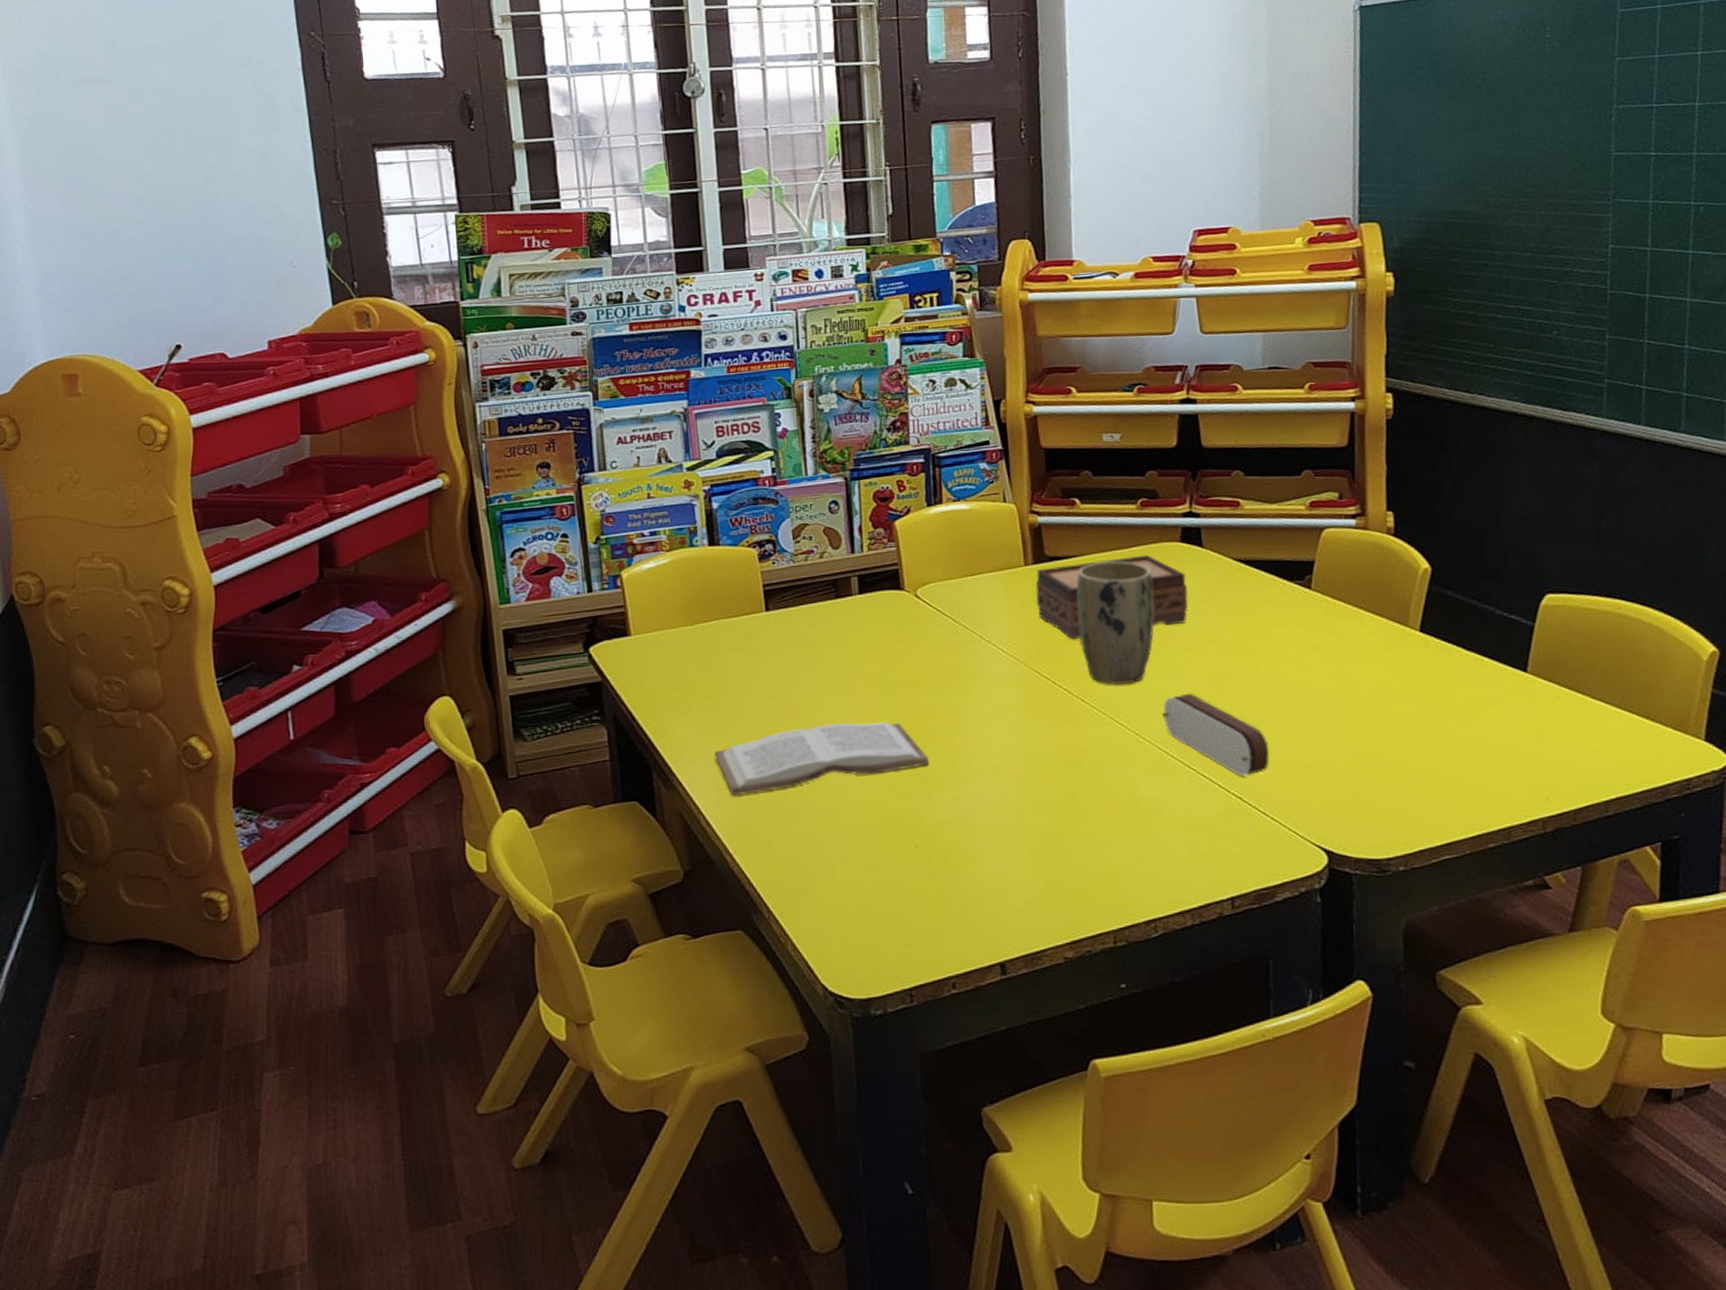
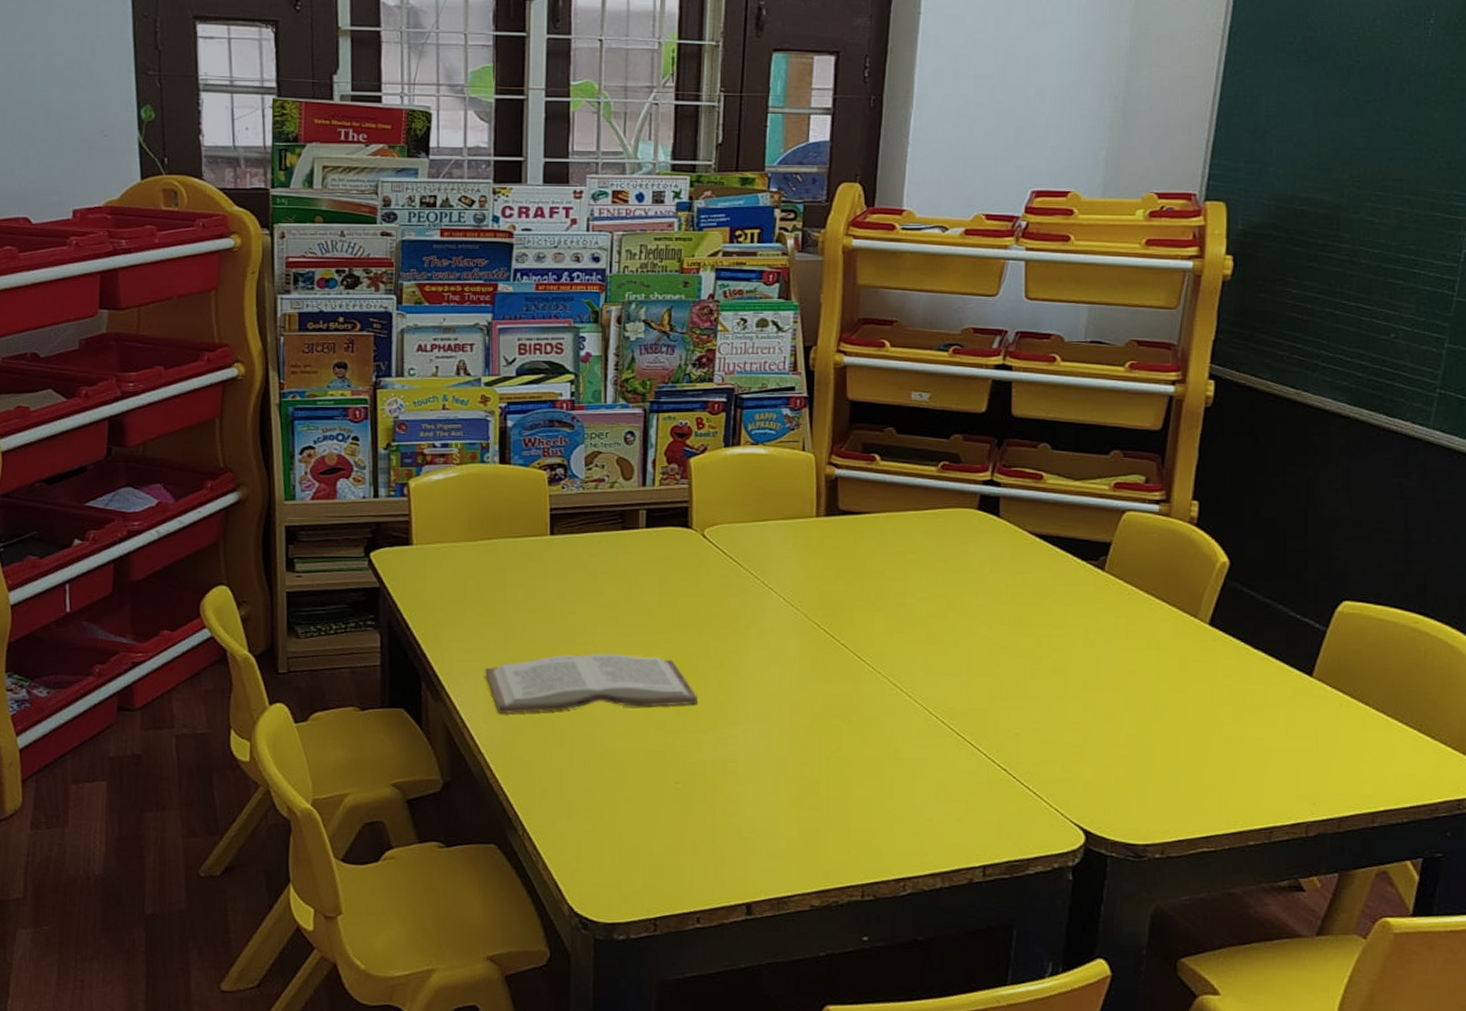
tissue box: present [1035,554,1189,640] -> none [823,518,979,596]
plant pot: present [1077,561,1155,685] -> none [863,521,944,645]
pencil case: present [1162,693,1270,776] -> none [937,661,1041,749]

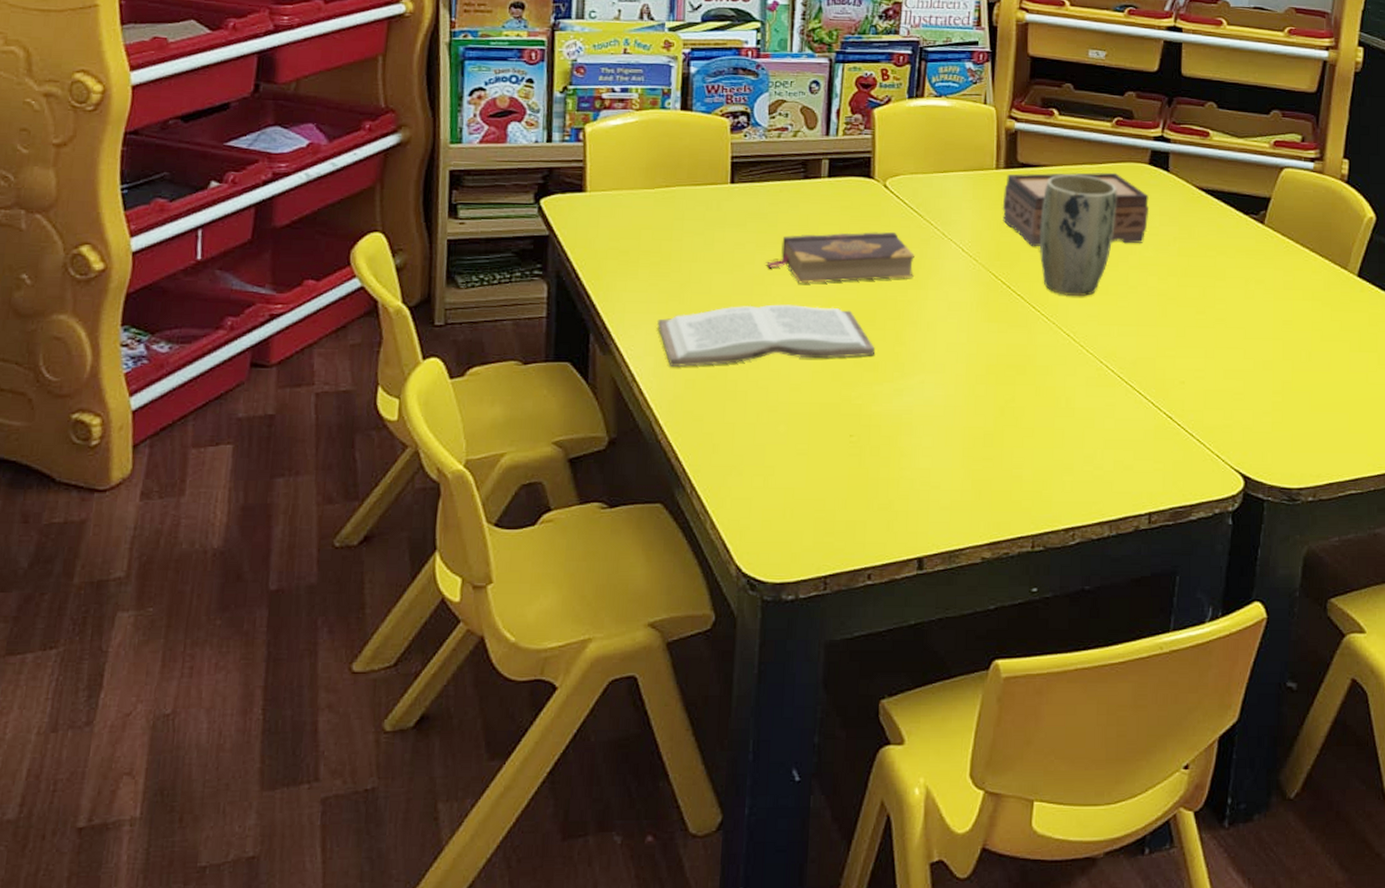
book: none [587,581,736,634] -> present [765,231,916,284]
tissue box: none [823,518,979,596] -> present [1002,172,1150,247]
plant pot: none [863,521,944,645] -> present [1039,174,1117,296]

